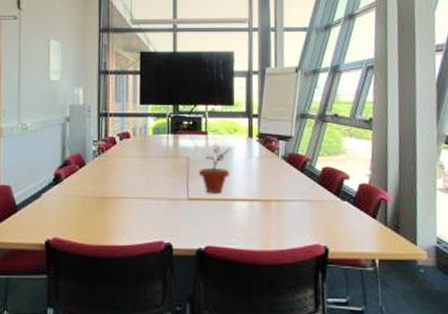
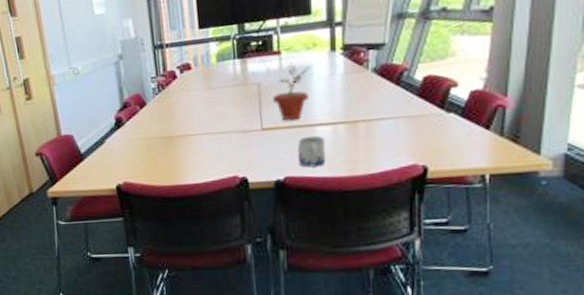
mug: none [218,209,243,239] -> present [297,135,326,168]

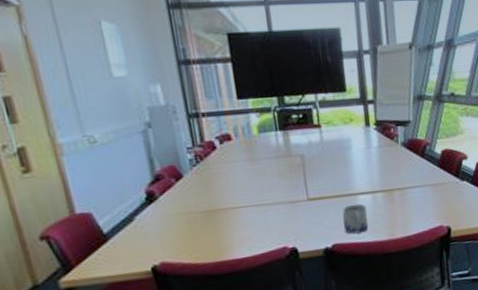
potted plant: present [273,62,310,121] -> none [316,135,350,191]

